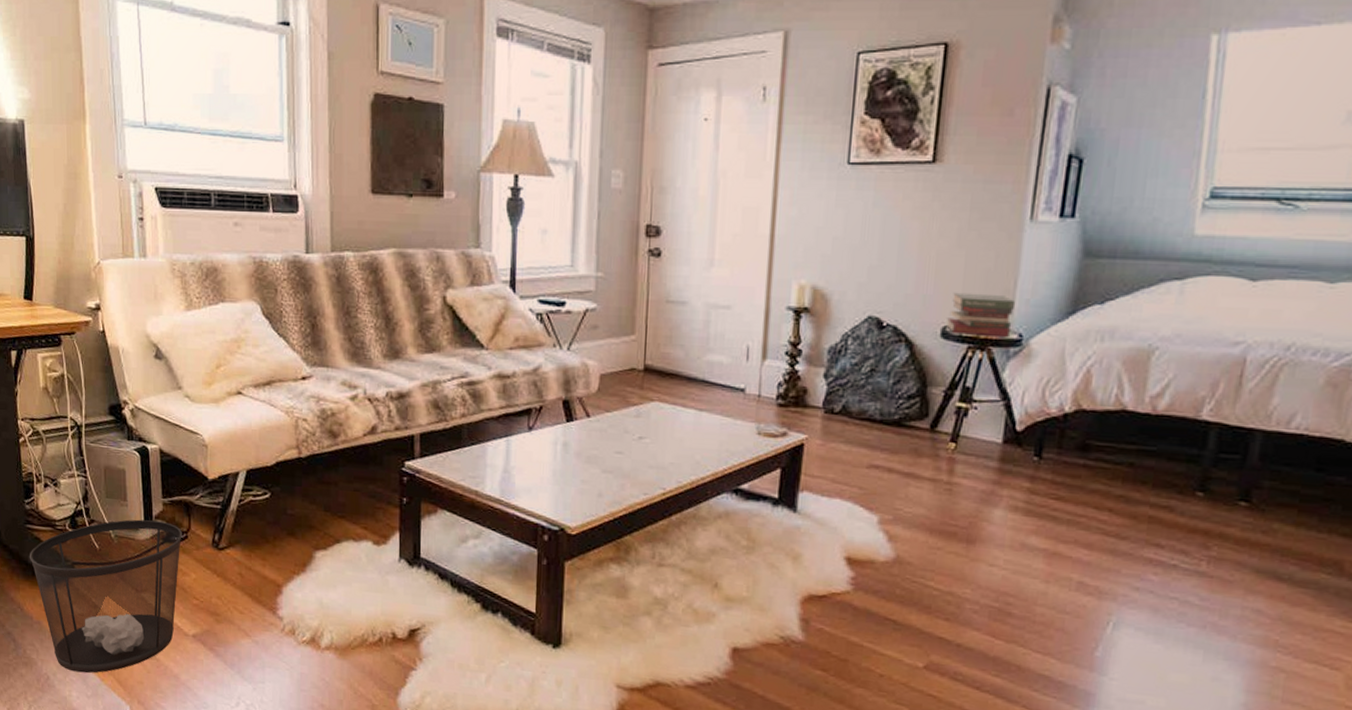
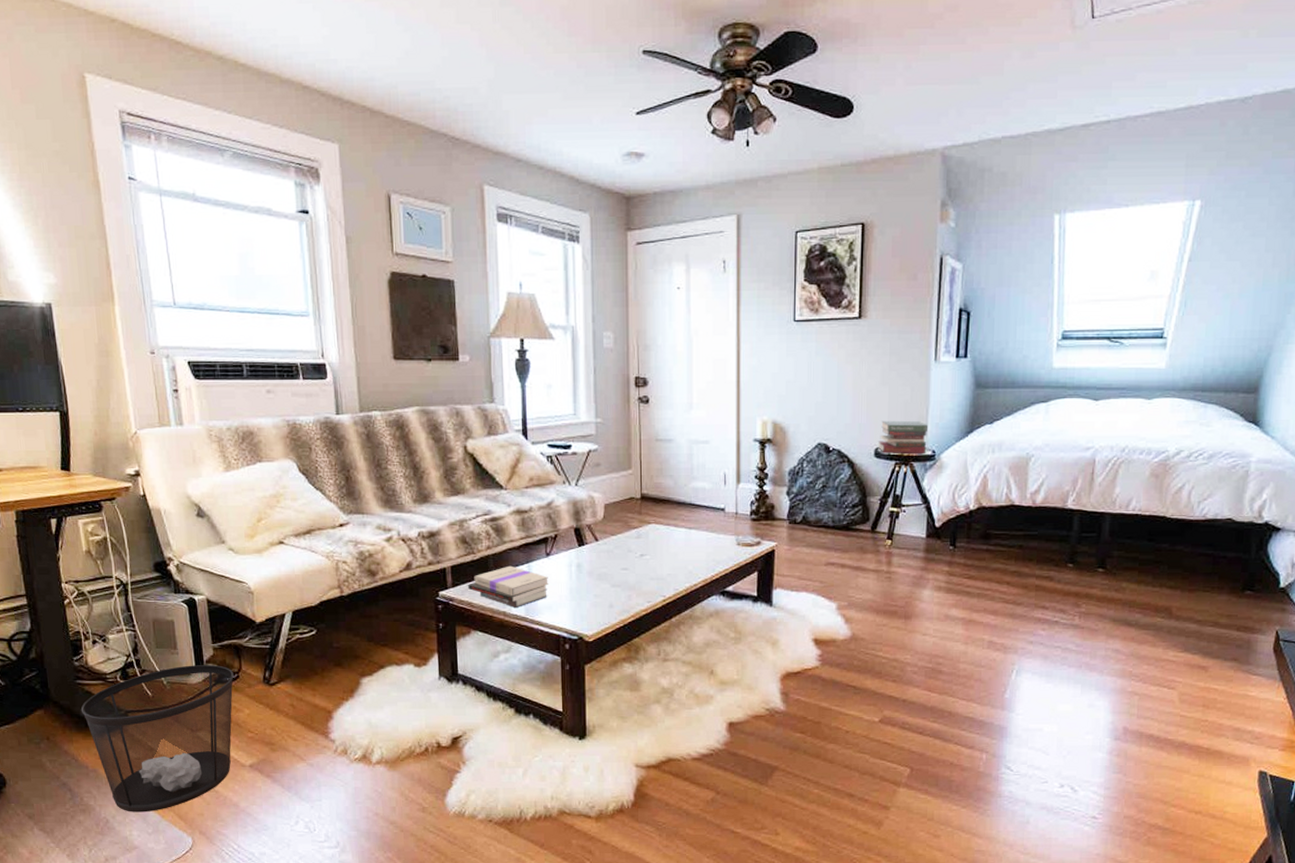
books: none [438,438,529,487] -> present [468,565,548,607]

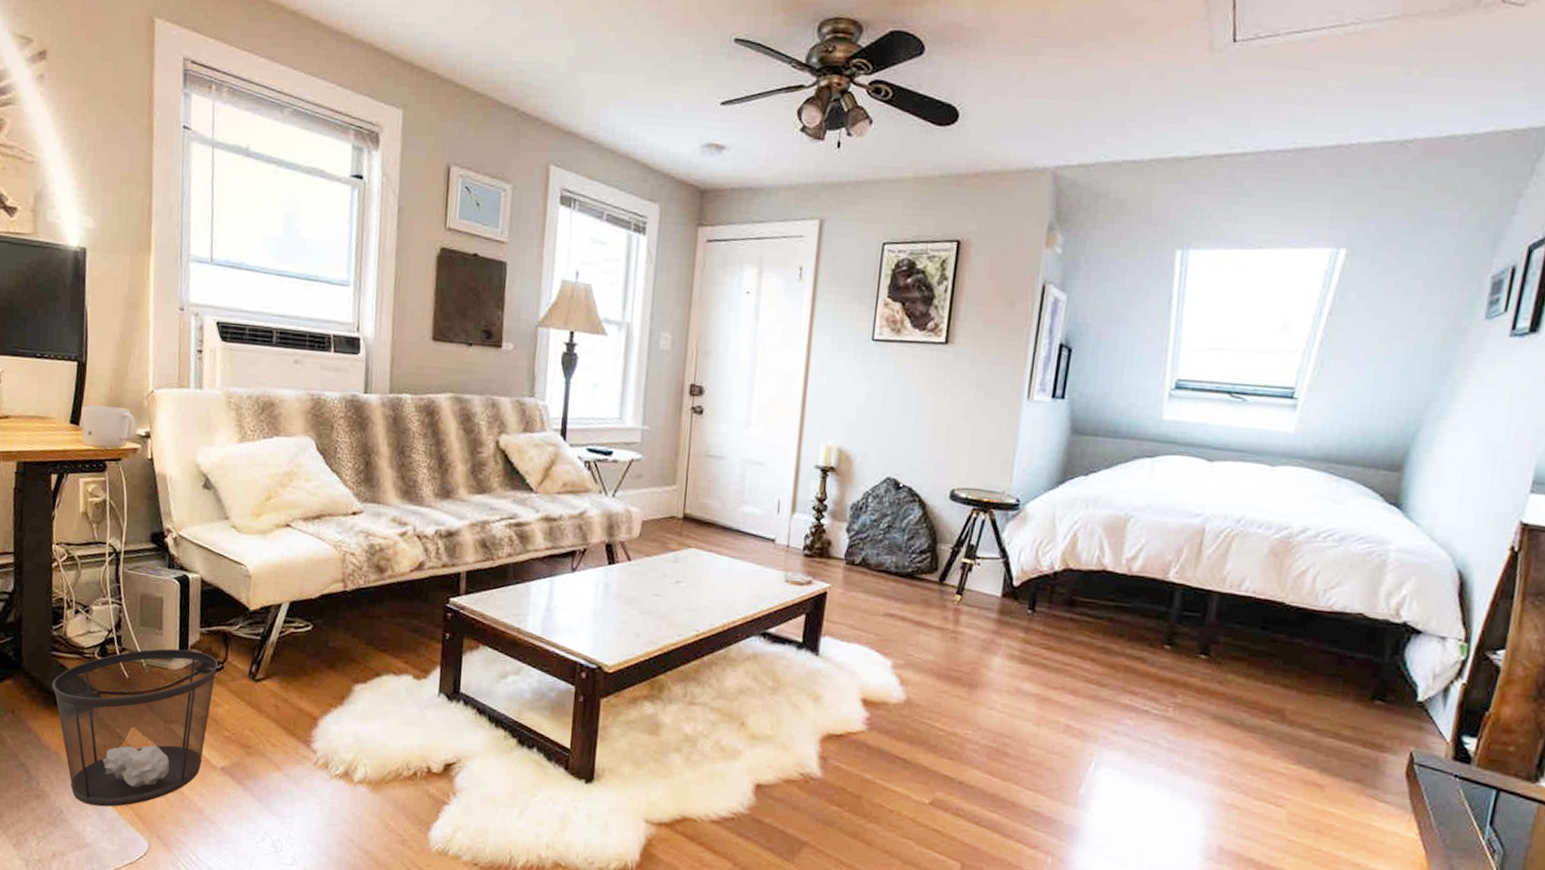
mug: none [70,450,126,489] -> present [81,405,137,448]
books: present [468,565,548,607] -> none [482,577,571,625]
books: present [878,420,927,453] -> none [955,459,1013,501]

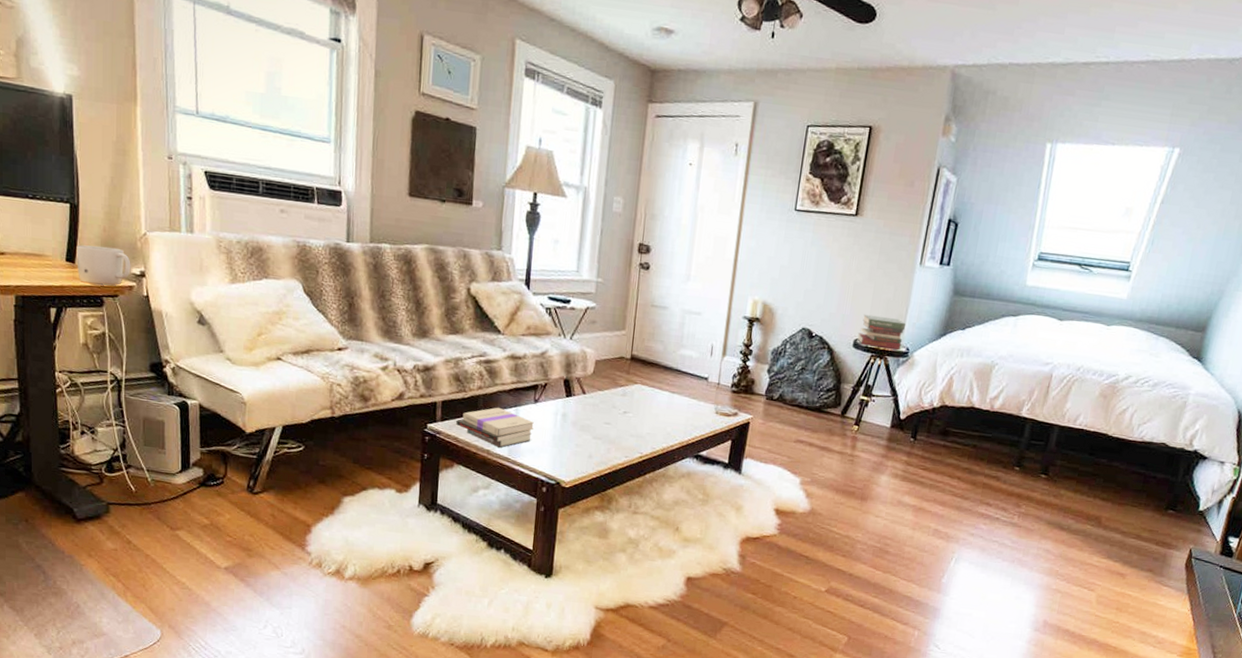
waste bin: present [51,648,218,807] -> none [62,465,219,602]
books: none [482,577,571,625] -> present [456,407,534,448]
books: none [955,459,1013,501] -> present [857,314,905,349]

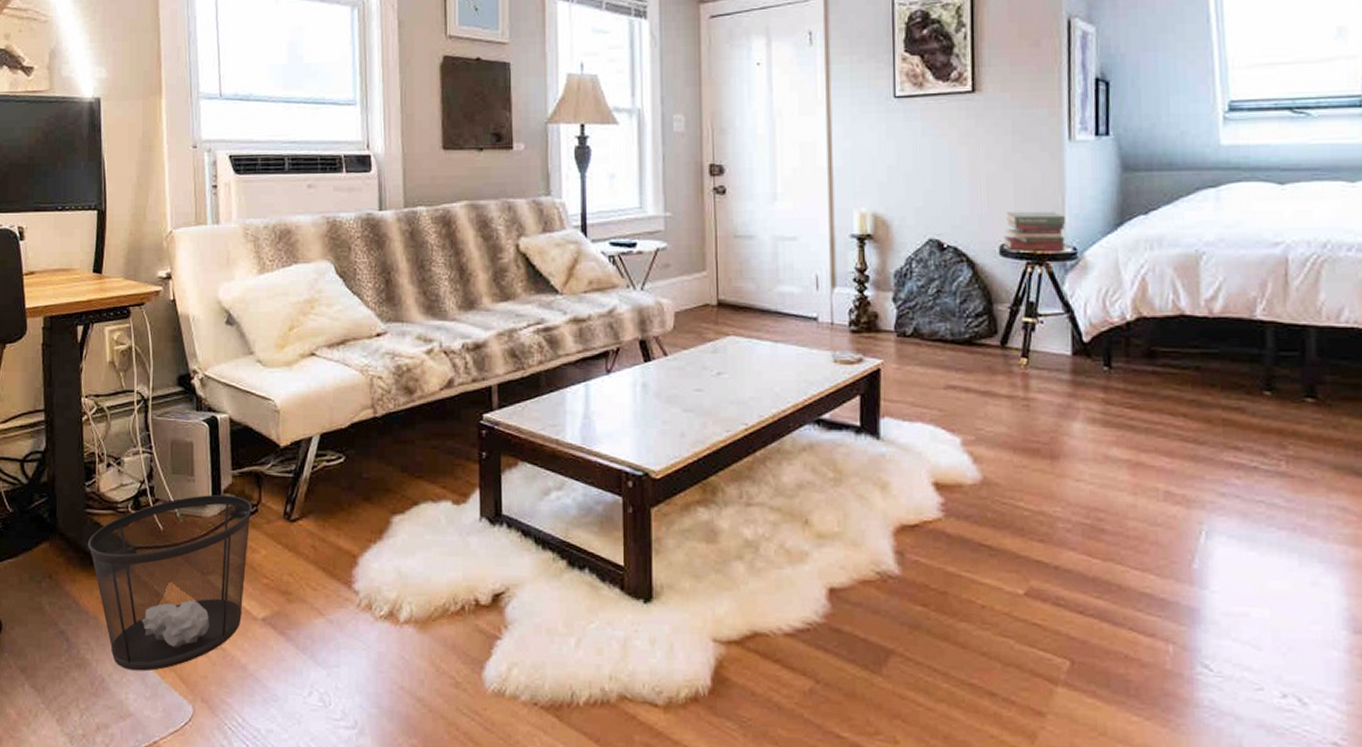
waste bin: none [62,465,219,602] -> present [87,494,252,671]
mug: present [76,244,131,286] -> none [103,251,157,294]
books: present [456,407,534,448] -> none [516,384,609,435]

